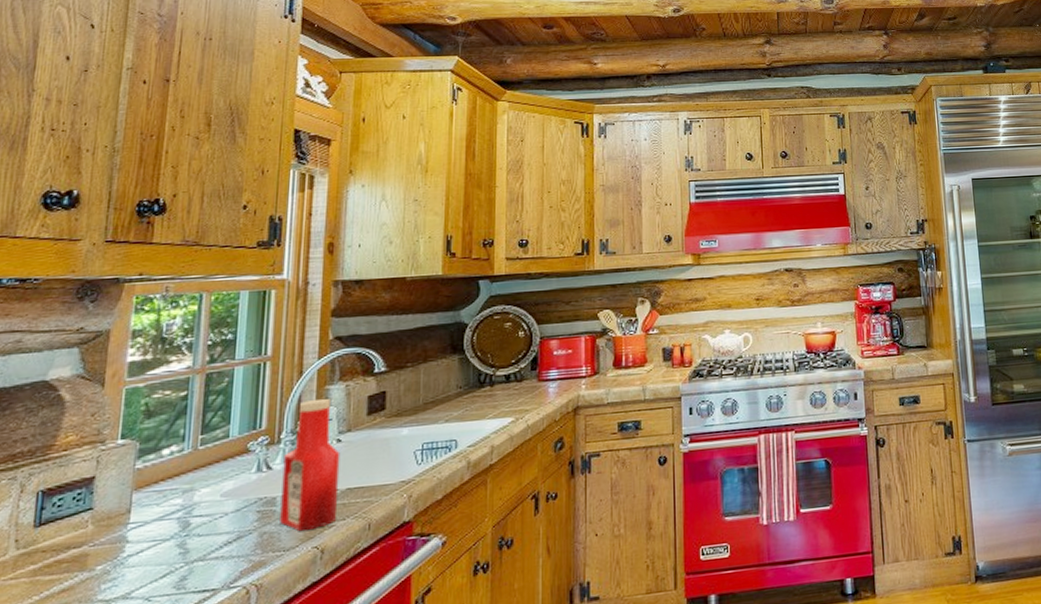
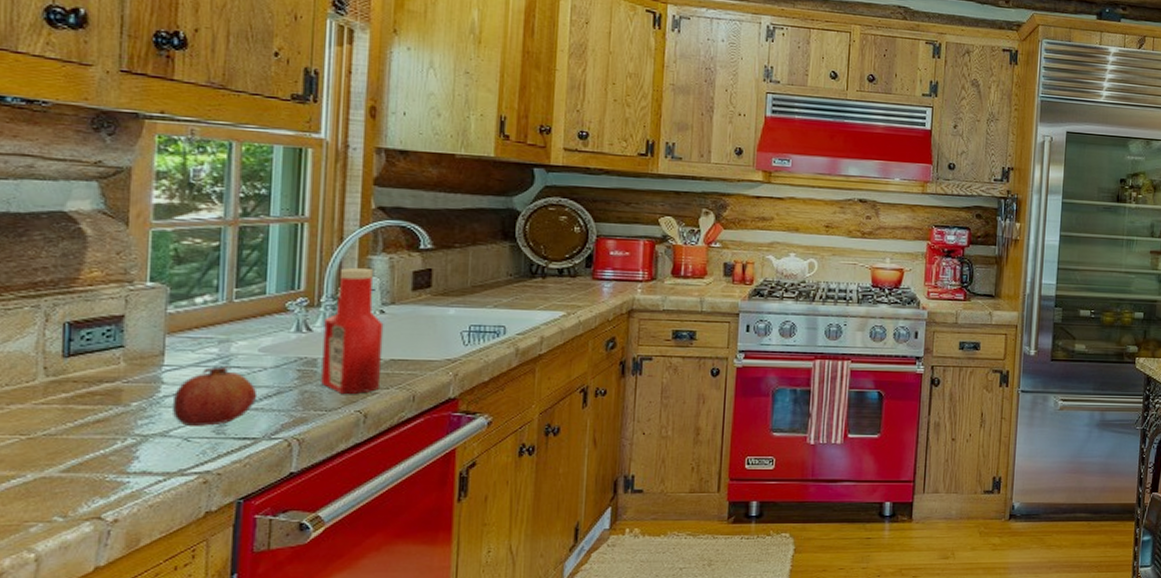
fruit: none [135,516,218,585] -> present [172,366,258,426]

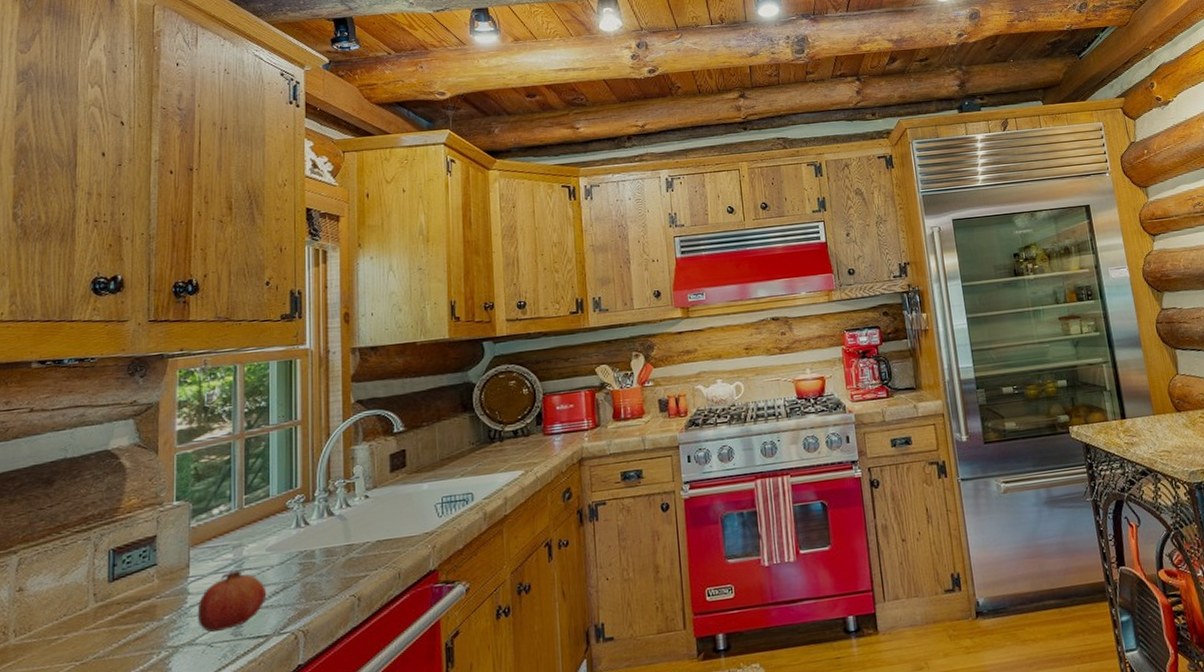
ketchup bottle: present [321,267,384,395] -> none [319,457,370,582]

